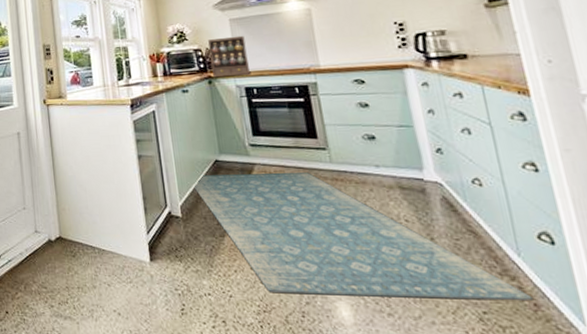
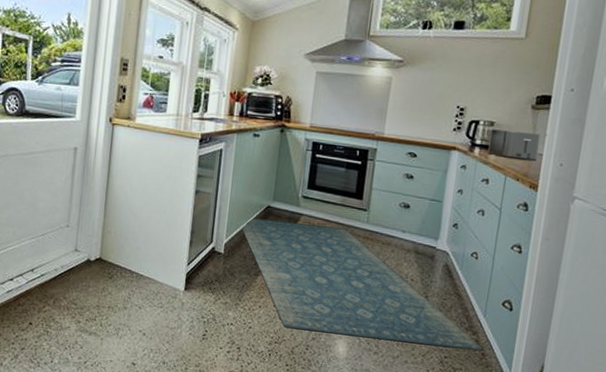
spice rack: present [208,35,250,77] -> none [287,88,326,131]
toaster: none [444,33,515,66] -> present [488,129,541,161]

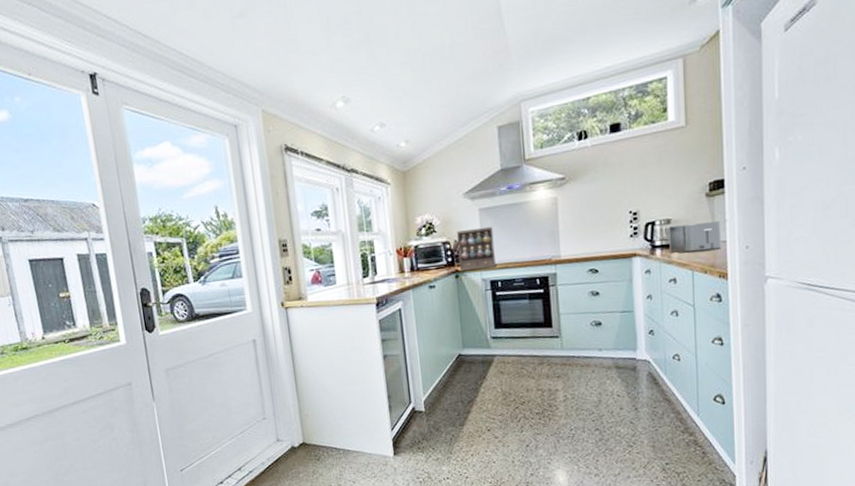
rug: present [240,218,483,351] -> none [436,360,703,470]
spice rack: none [287,88,326,131] -> present [457,226,496,270]

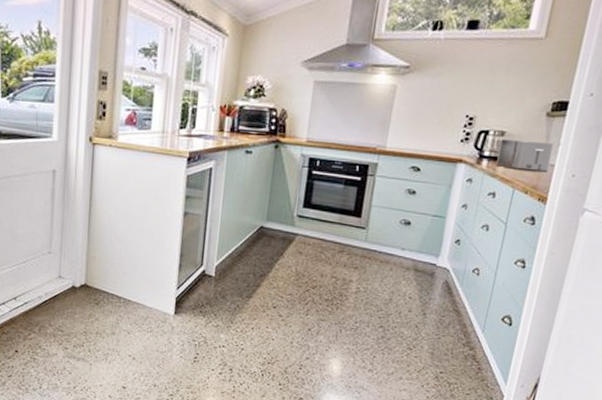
spice rack: present [457,226,496,270] -> none [281,100,324,146]

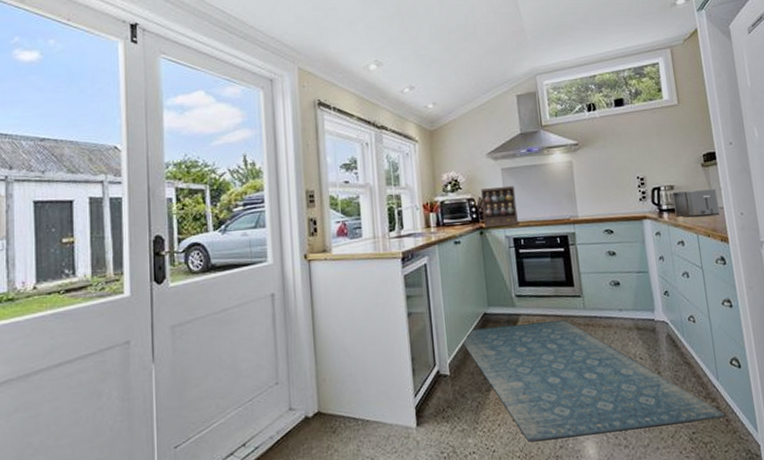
rug: none [232,240,479,365] -> present [461,320,726,442]
spice rack: none [281,100,324,146] -> present [481,185,518,227]

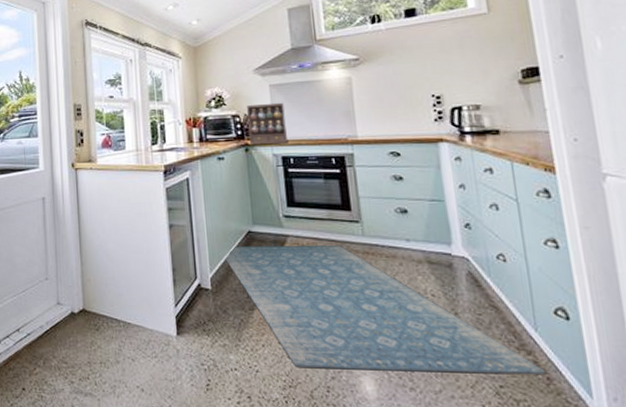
toaster: present [673,189,720,217] -> none [478,110,544,142]

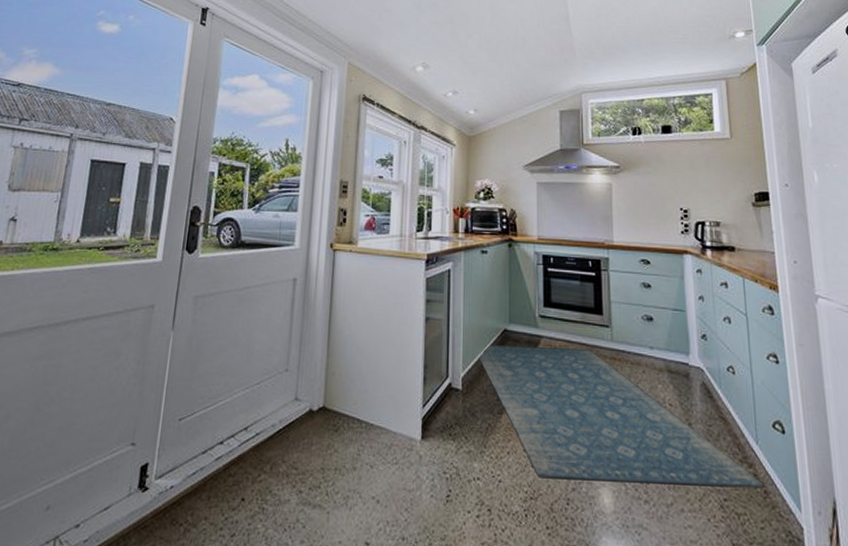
spice rack: present [247,102,288,145] -> none [514,200,549,243]

